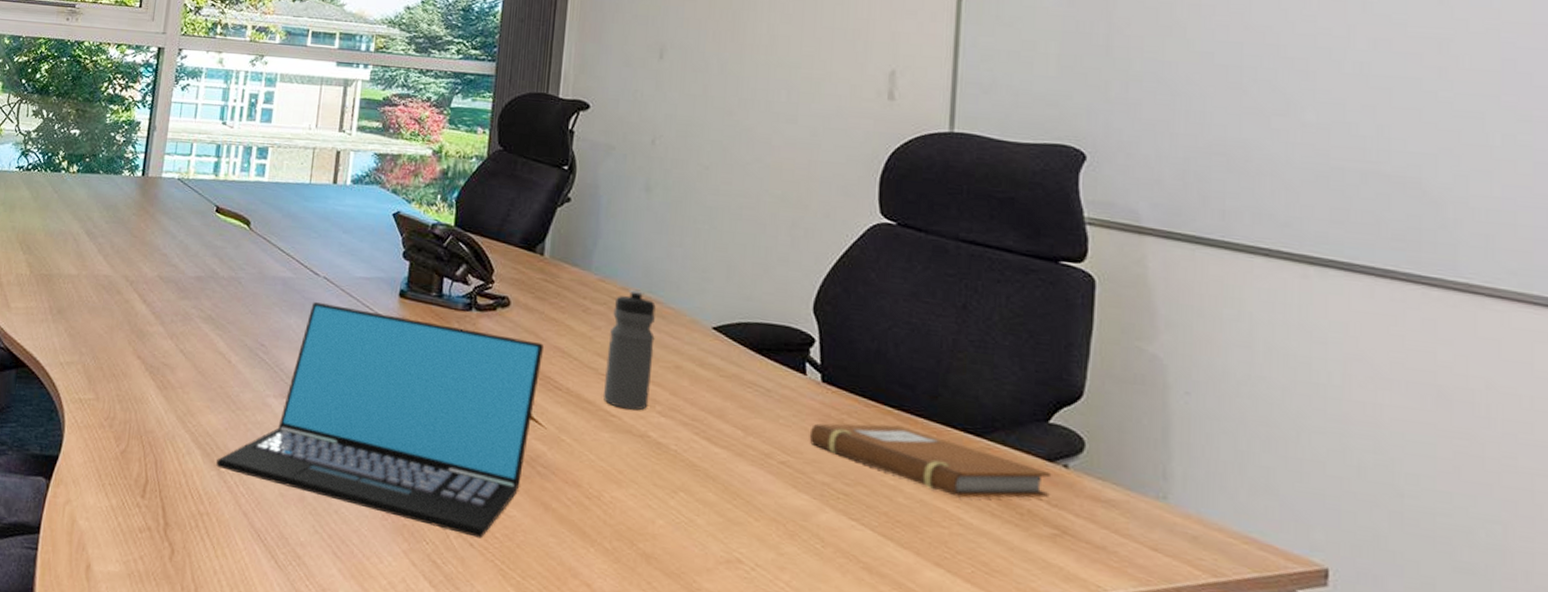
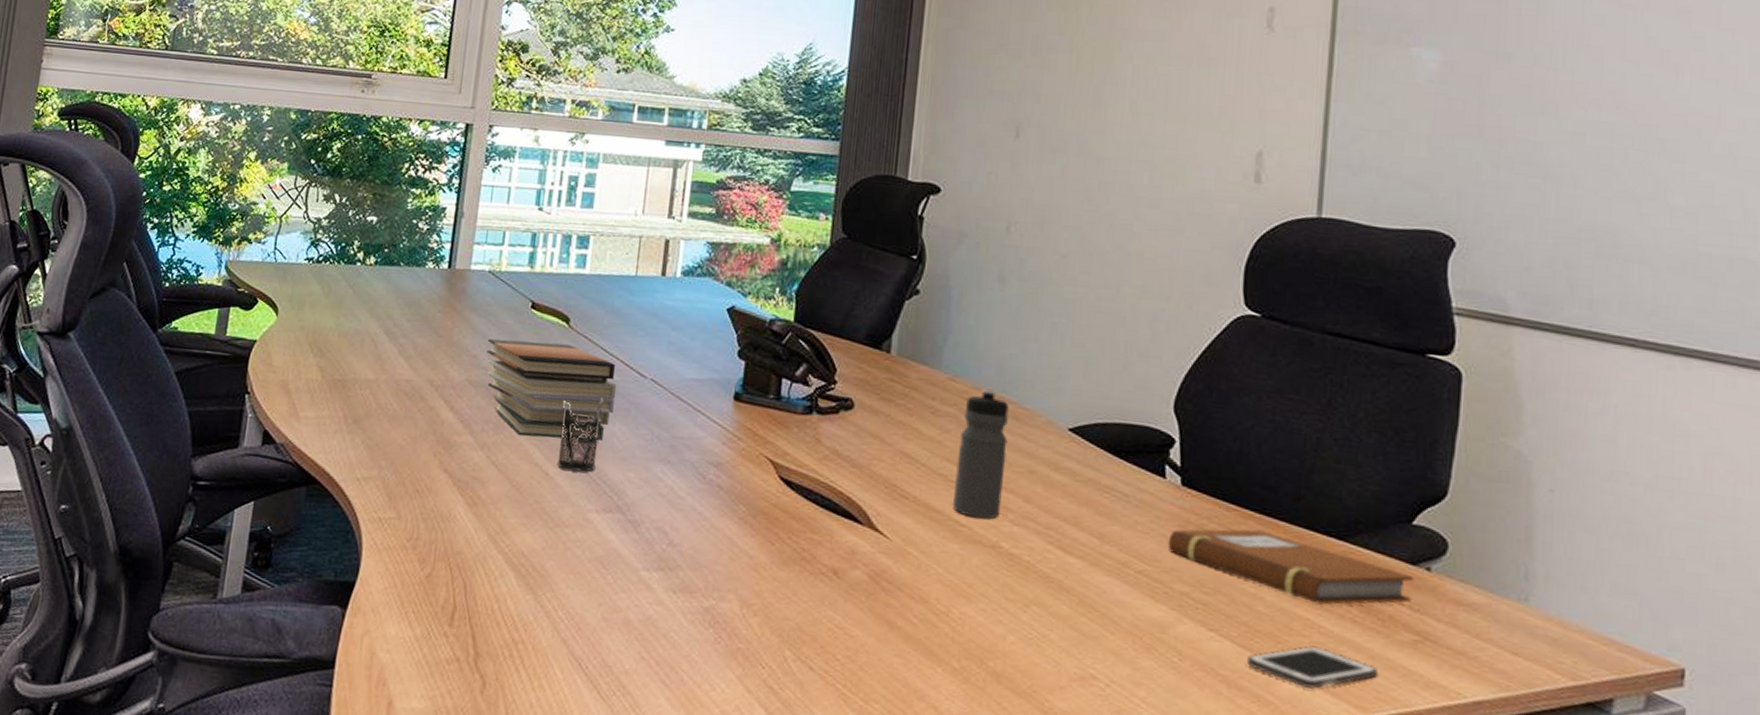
book stack: none [175,239,293,332] -> present [486,339,617,441]
laptop: present [216,302,545,539] -> none [532,407,891,661]
pencil holder: none [239,294,281,361] -> present [557,398,604,472]
cell phone: none [888,536,1019,579] -> present [1247,645,1379,690]

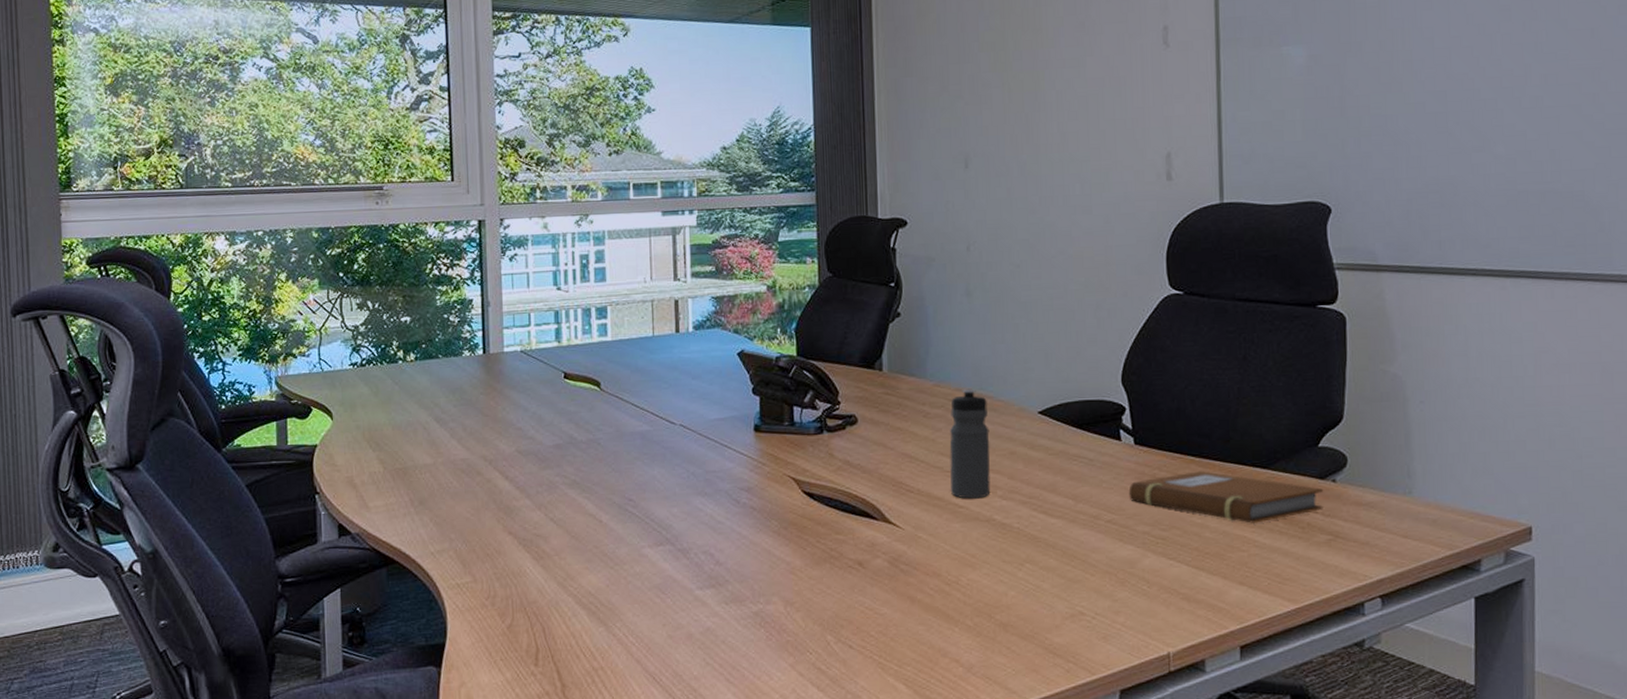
book stack: present [486,339,617,441] -> none [530,406,652,492]
pencil holder: present [557,398,604,472] -> none [605,448,643,515]
cell phone: present [1247,645,1379,690] -> none [1201,557,1304,593]

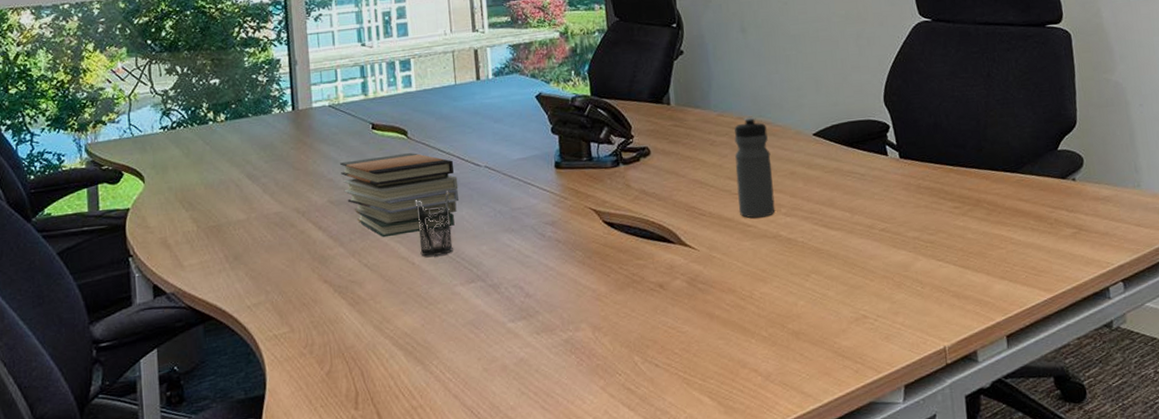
book stack: none [530,406,652,492] -> present [340,153,460,238]
pencil holder: none [605,448,643,515] -> present [414,191,453,257]
notebook: present [1128,471,1324,523] -> none [898,178,1067,223]

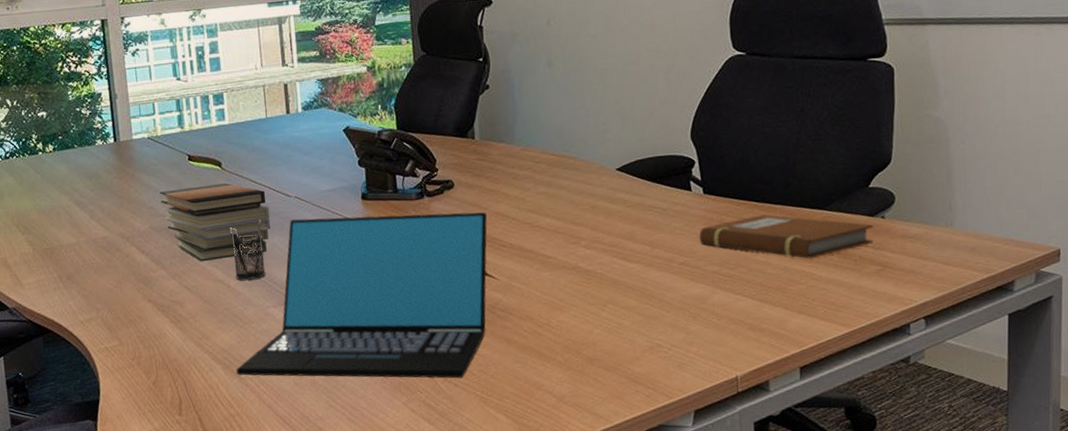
laptop: none [419,180,687,363] -> present [236,212,488,379]
water bottle: present [734,116,776,218] -> none [537,151,576,250]
notebook: none [898,178,1067,223] -> present [699,214,874,259]

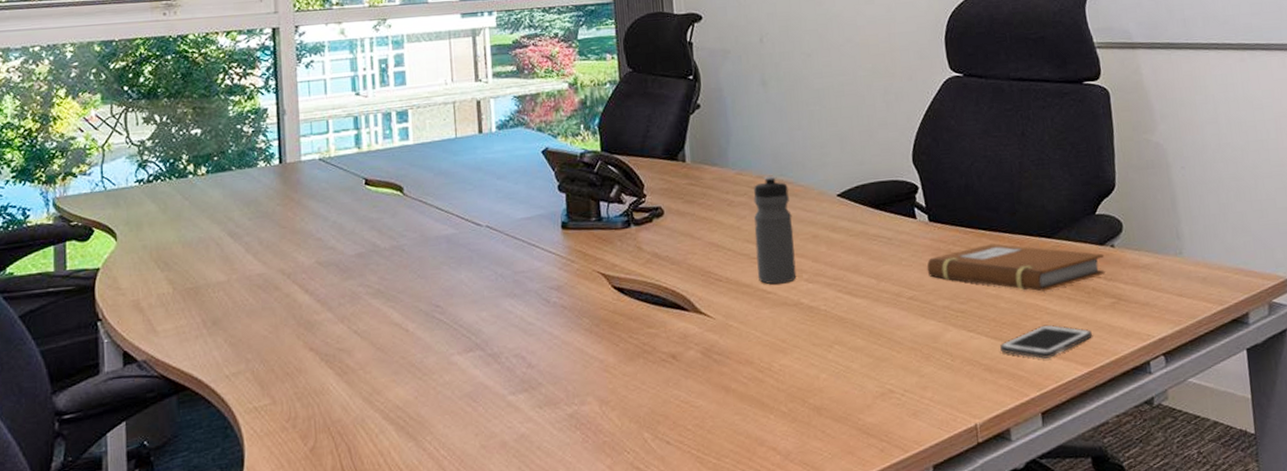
book stack: present [160,183,271,262] -> none [330,211,458,302]
pencil holder: present [229,219,266,280] -> none [410,252,450,323]
laptop: present [236,212,488,379] -> none [412,242,701,439]
water bottle: none [537,151,576,250] -> present [754,175,797,285]
cell phone: none [765,289,856,320] -> present [1000,324,1093,359]

